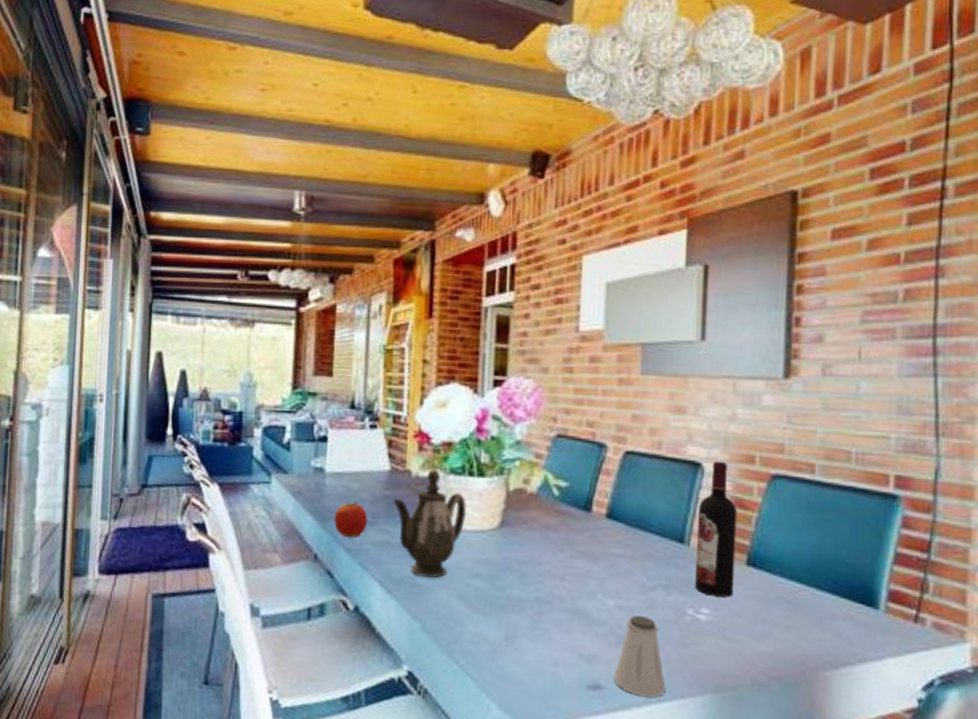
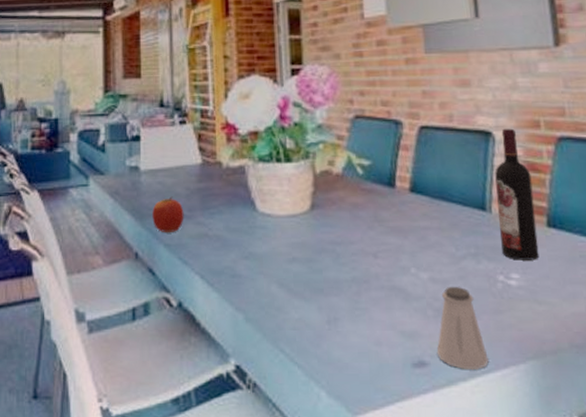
teapot: present [392,469,466,578] -> none [206,158,278,267]

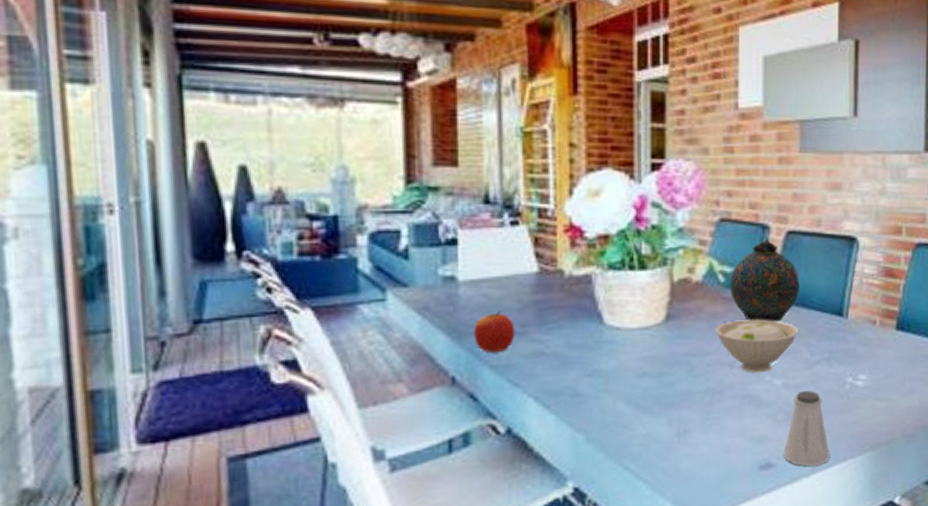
bowl: none [357,211,441,265] -> present [715,319,799,373]
snuff bottle: none [368,134,439,215] -> present [729,239,801,322]
wine bottle: present [495,128,540,260] -> none [853,234,888,362]

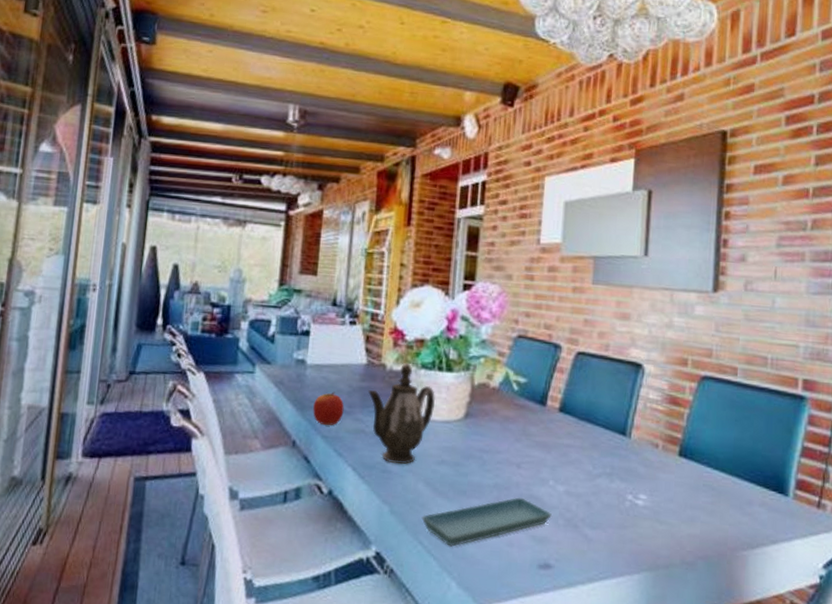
teapot: none [543,266,628,385] -> present [367,363,435,465]
saucer: none [625,399,770,466] -> present [421,497,552,547]
bowl: present [715,319,799,373] -> none [506,426,583,477]
snuff bottle: present [729,239,801,322] -> none [522,357,587,433]
saltshaker: present [783,390,830,467] -> none [561,500,607,576]

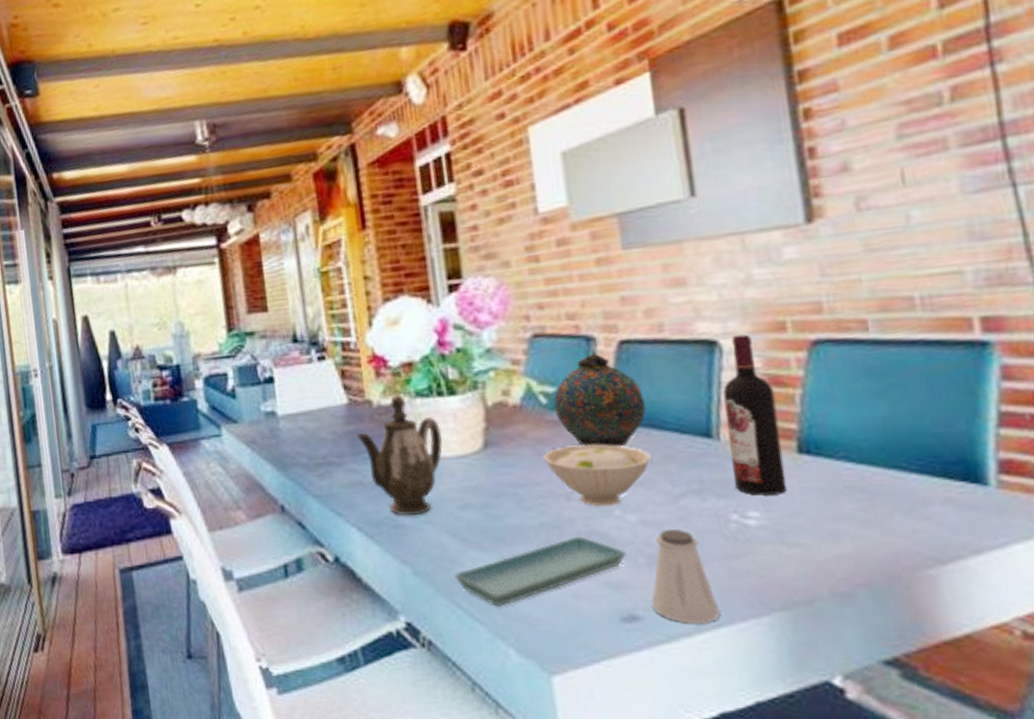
apple: present [313,392,344,426] -> none [295,442,333,483]
bowl: none [506,426,583,477] -> present [542,444,651,507]
snuff bottle: none [522,357,587,433] -> present [554,352,647,448]
saltshaker: none [561,500,607,576] -> present [651,528,720,625]
wine bottle: none [635,362,672,485] -> present [723,334,787,496]

